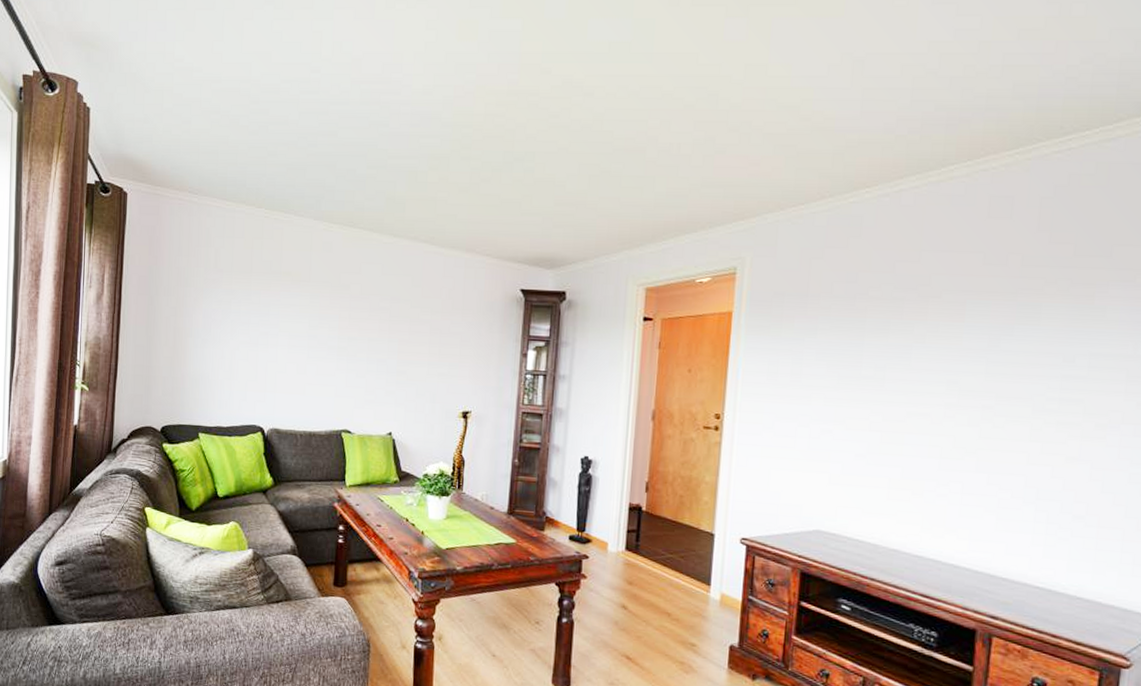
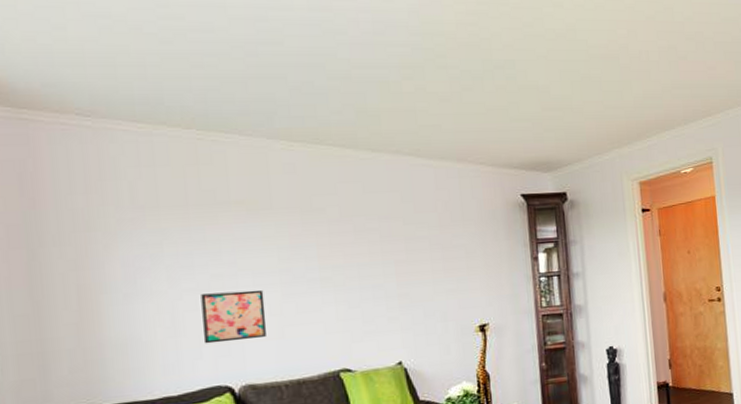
wall art: none [248,347,295,391] -> present [201,289,267,344]

